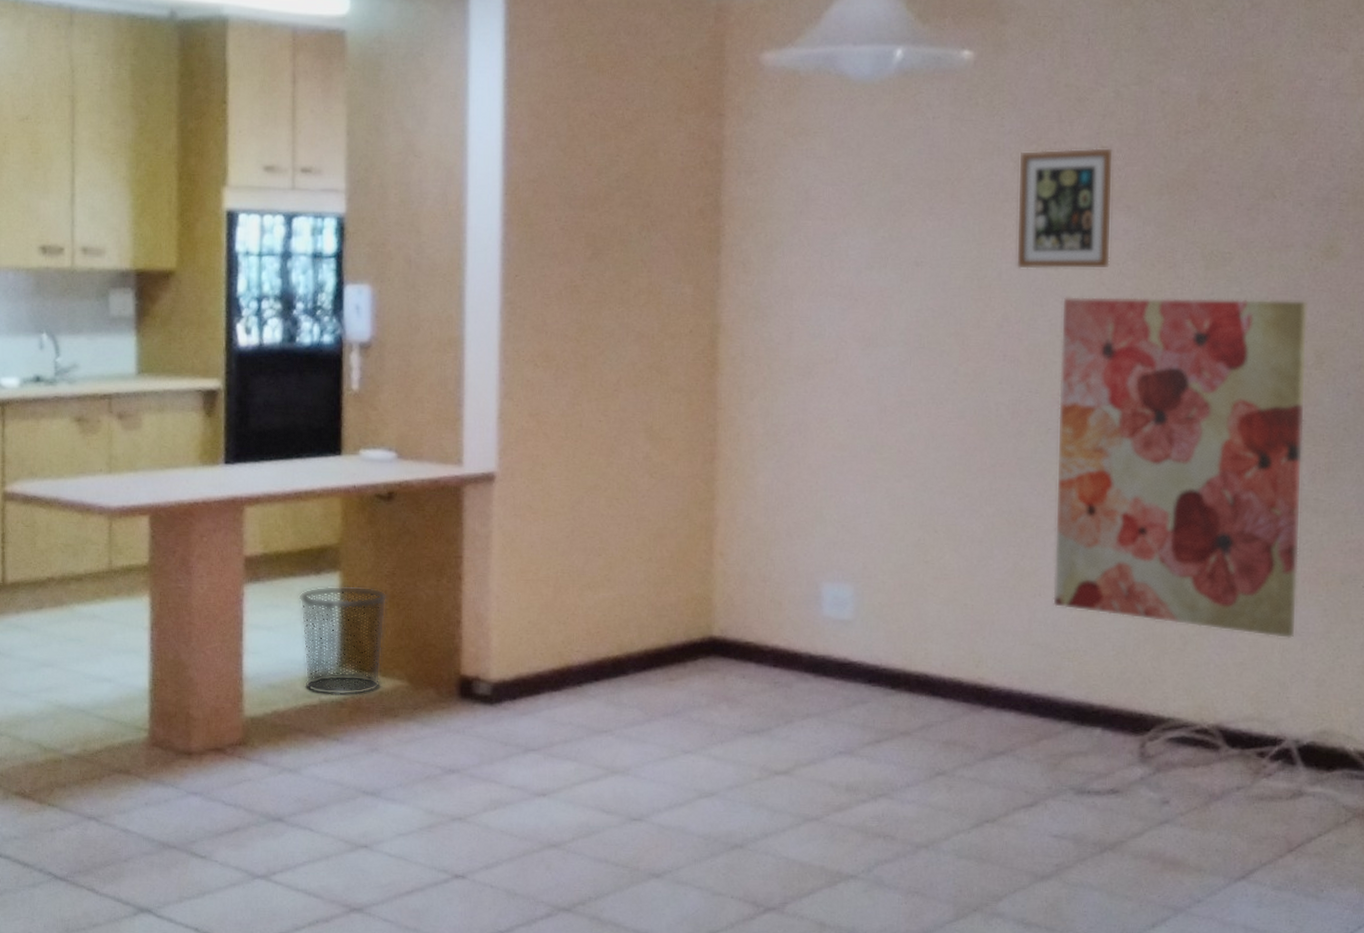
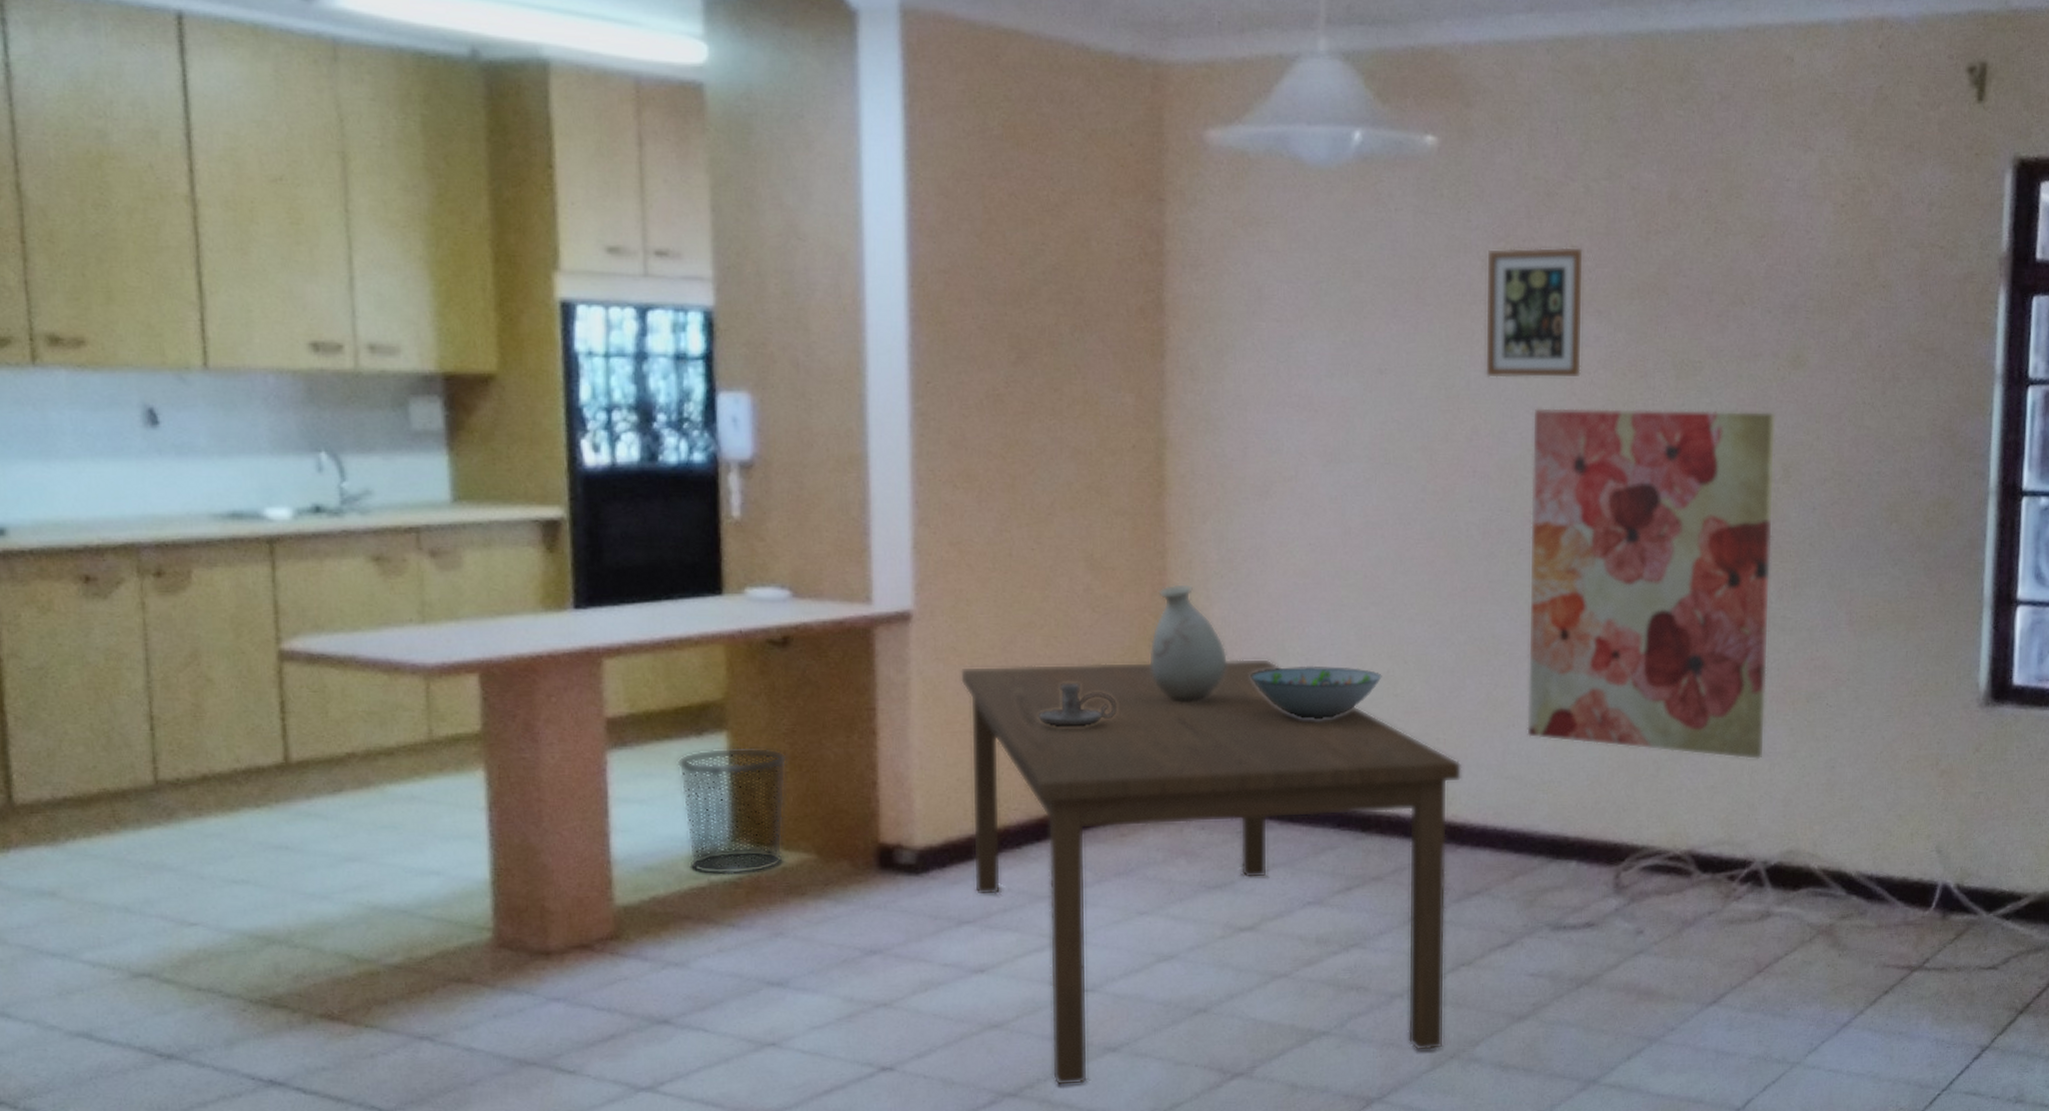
dining table: none [534,522,989,906] -> present [959,658,1462,1086]
candle holder: none [601,541,669,580] -> present [1039,684,1117,727]
vase: none [698,453,771,561] -> present [1148,583,1229,702]
decorative bowl: none [790,532,913,581] -> present [1250,665,1382,719]

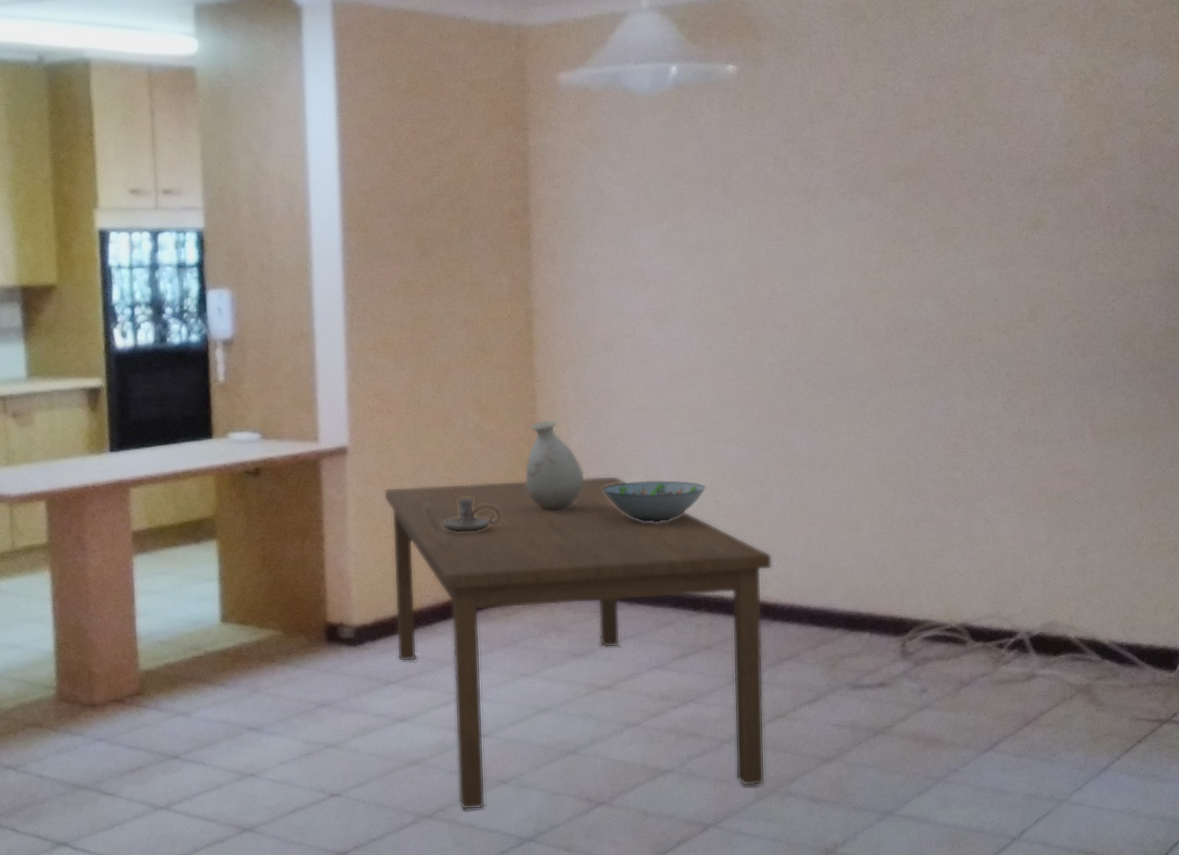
waste bin: present [676,747,789,876] -> none [182,551,261,648]
picture frame: present [1484,246,1584,379] -> none [778,143,858,249]
wall art: present [1527,408,1776,760] -> none [820,264,1024,549]

